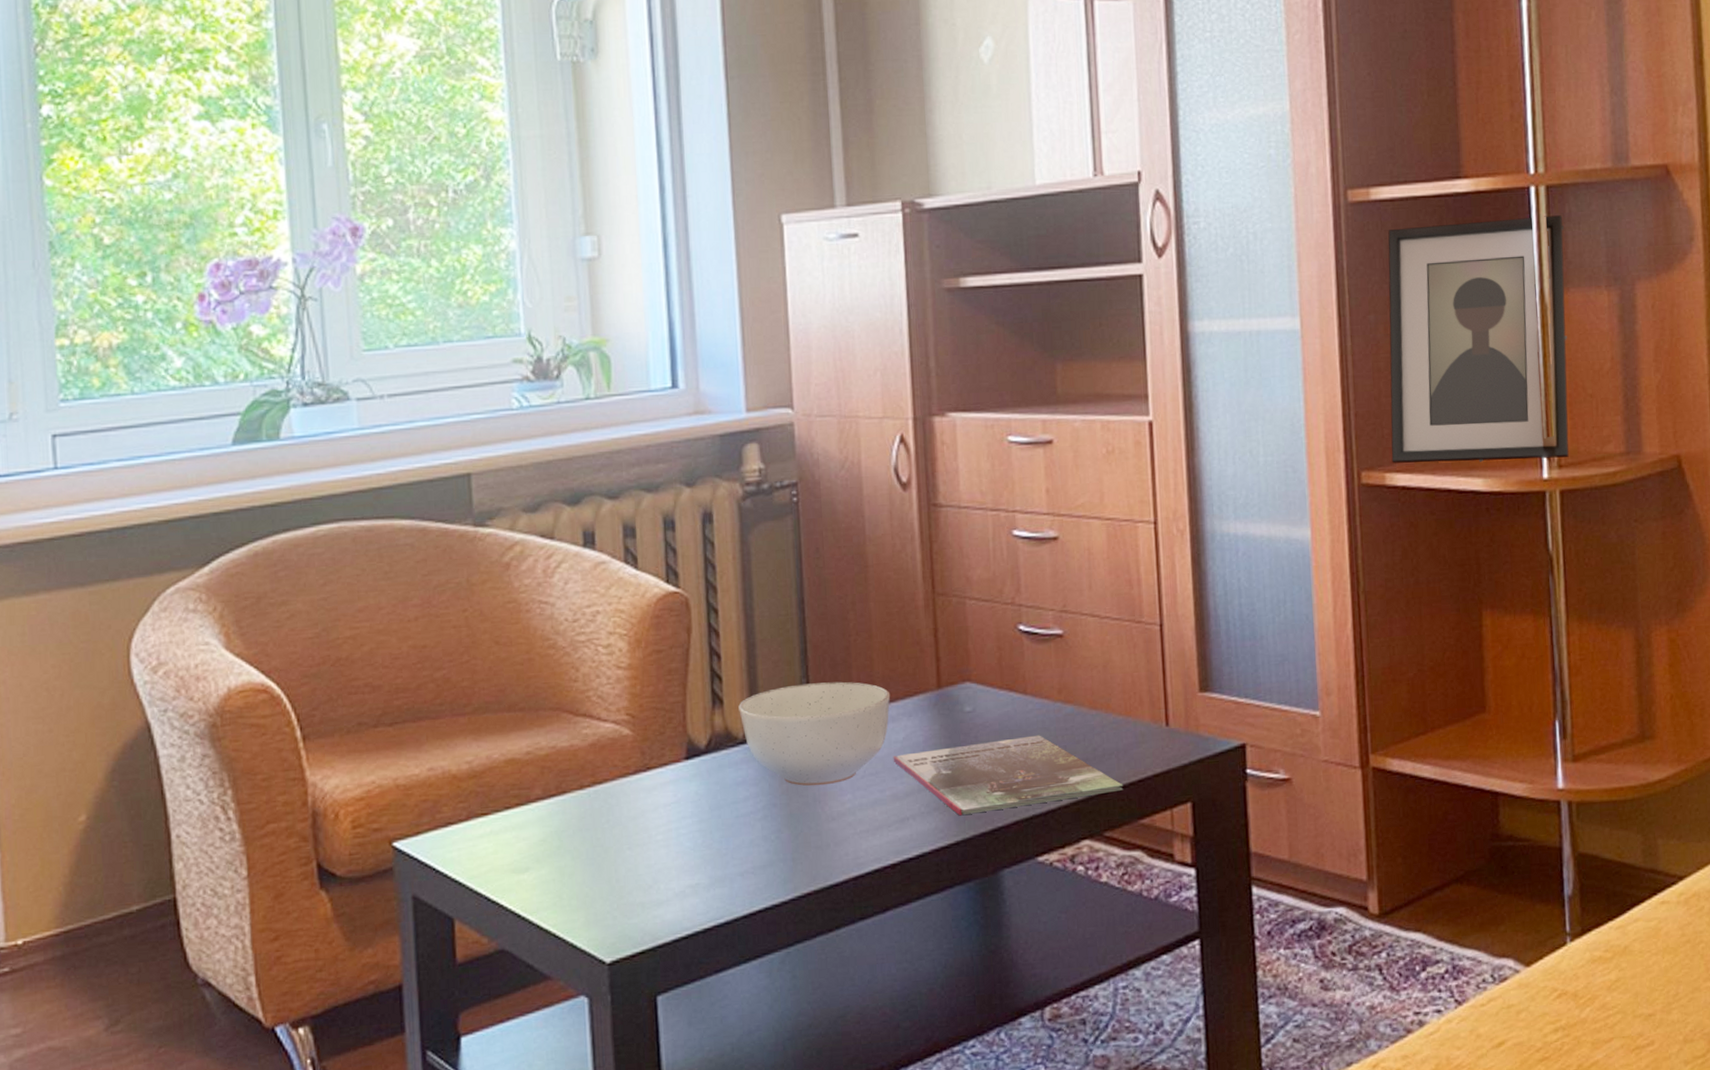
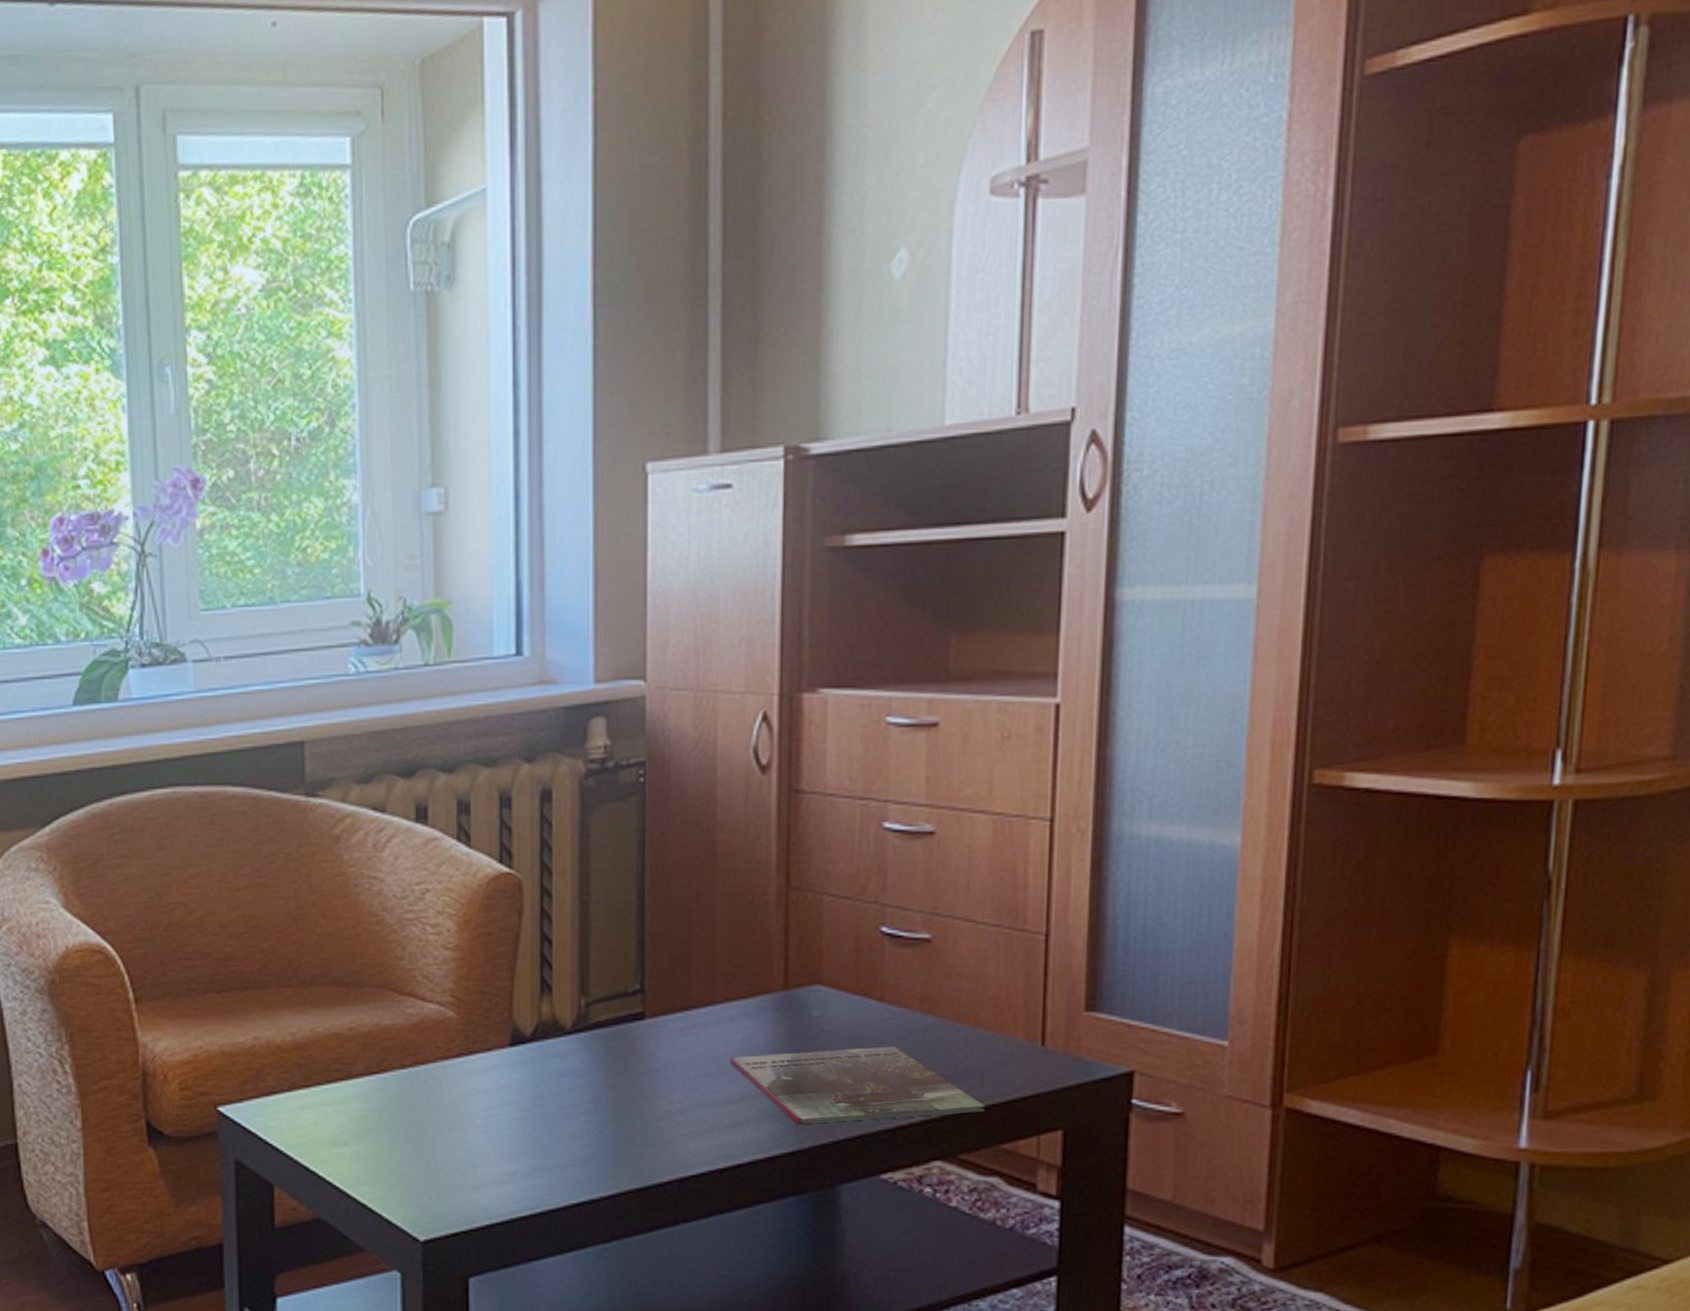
bowl: present [738,681,891,787] -> none [568,976,732,1083]
picture frame: present [1388,215,1569,463] -> none [1355,457,1629,763]

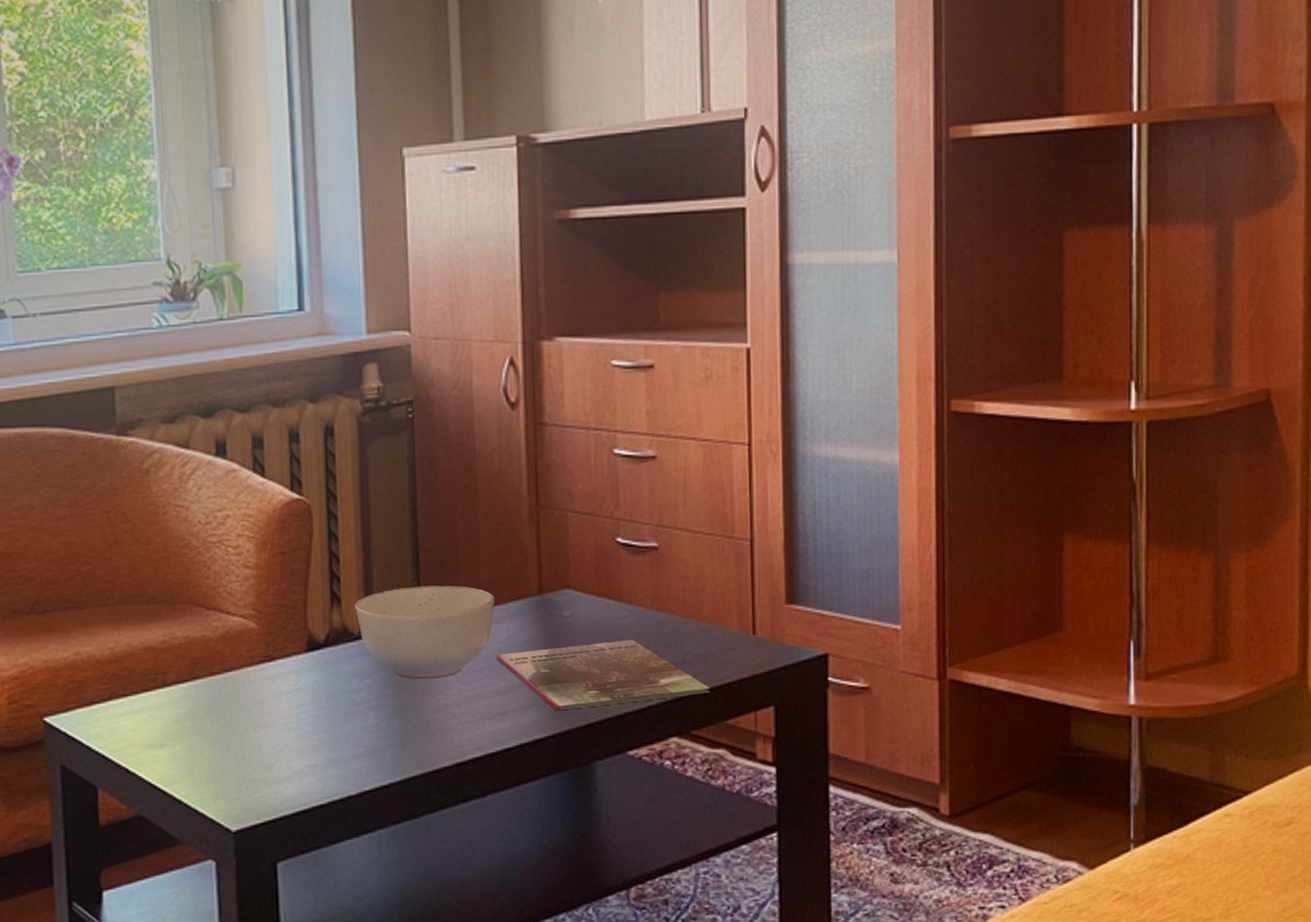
bowl: none [568,976,732,1083] -> present [355,585,495,680]

